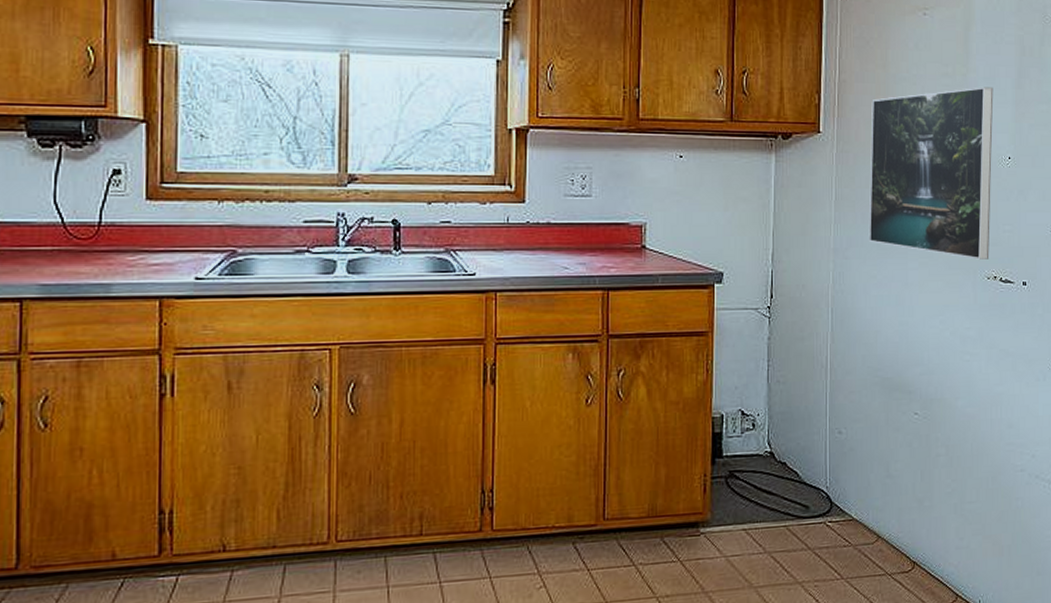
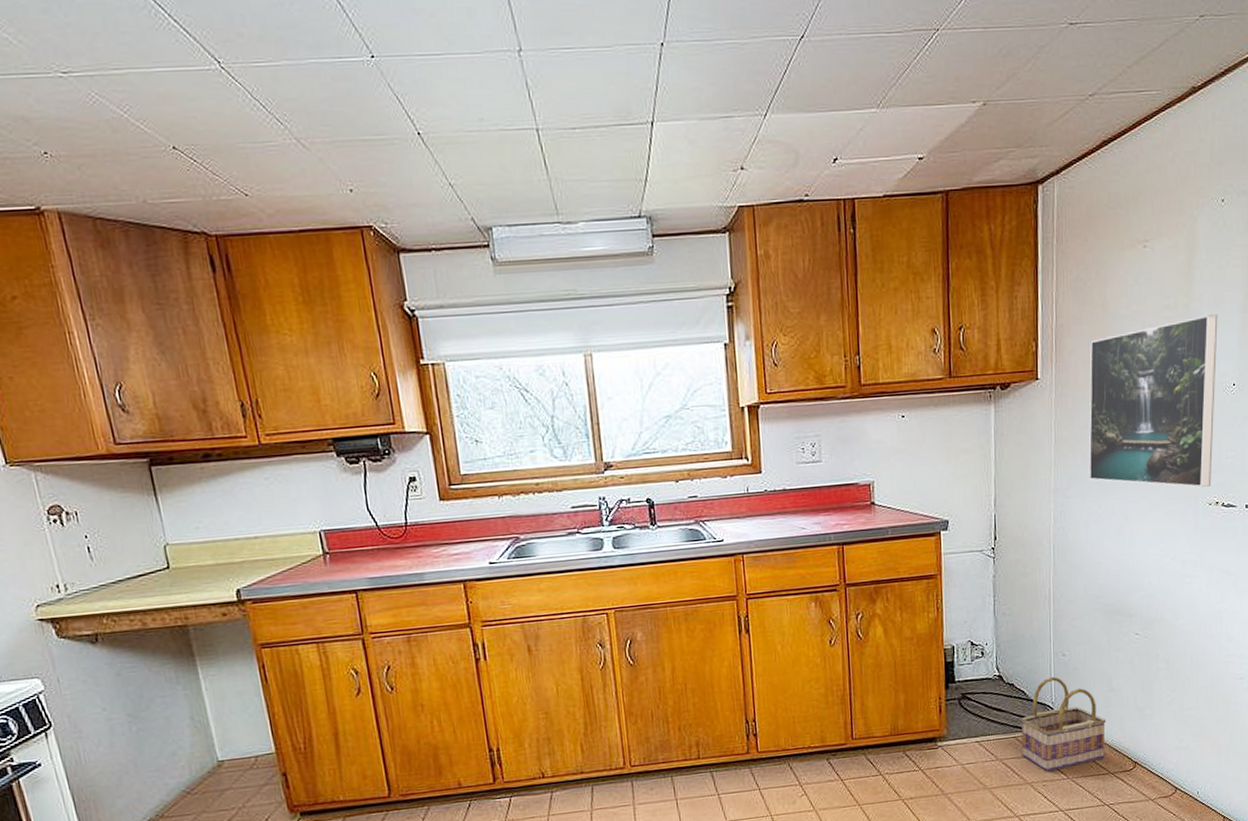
basket: none [792,457,884,569] -> present [1020,677,1107,771]

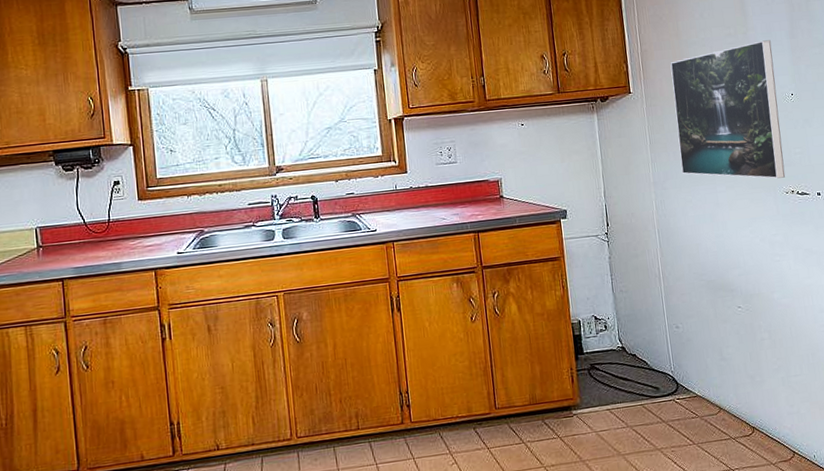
basket: present [1020,677,1107,771] -> none [645,347,725,437]

